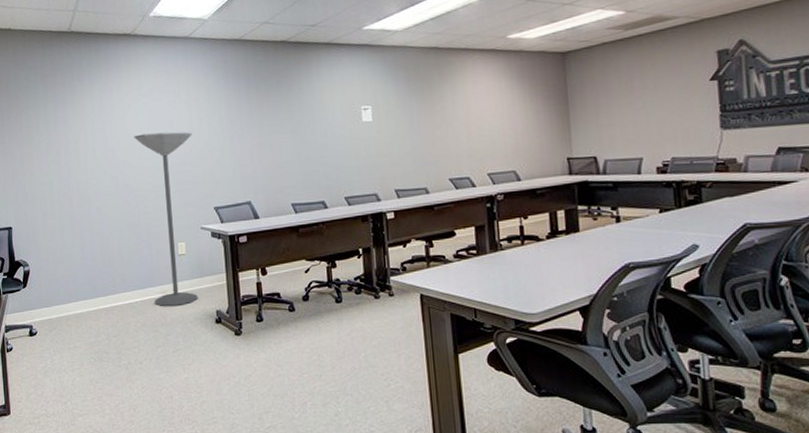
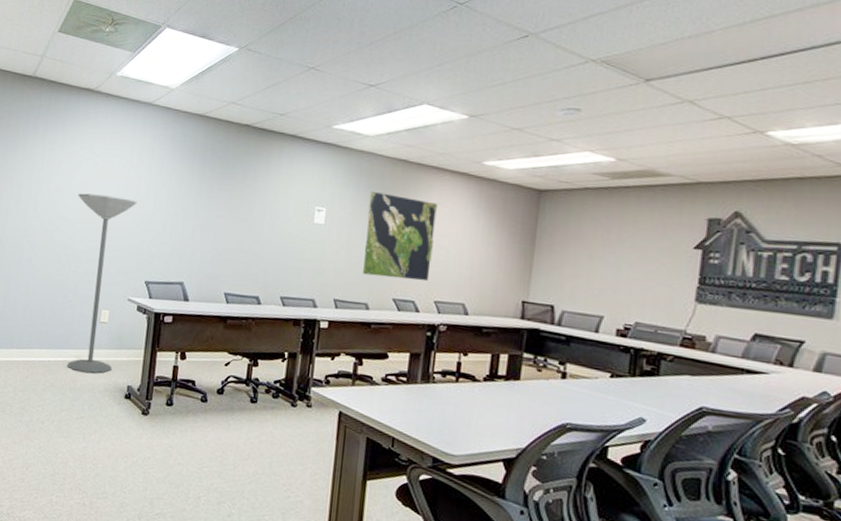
world map: none [409,81,479,162] -> present [363,191,437,282]

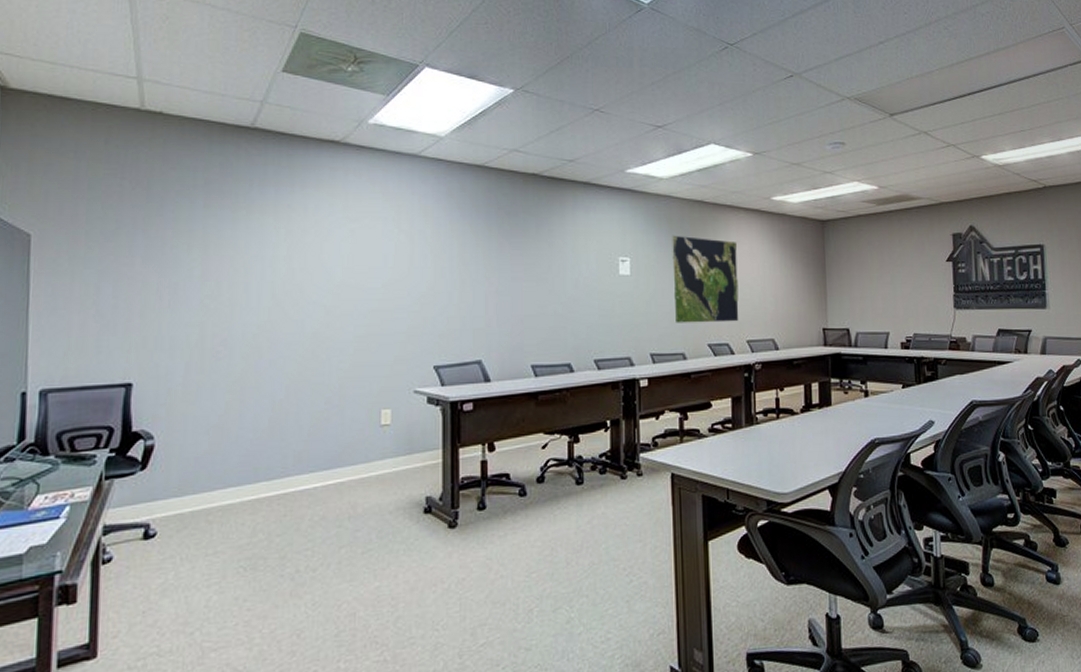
floor lamp: present [66,193,137,374] -> none [332,268,413,493]

